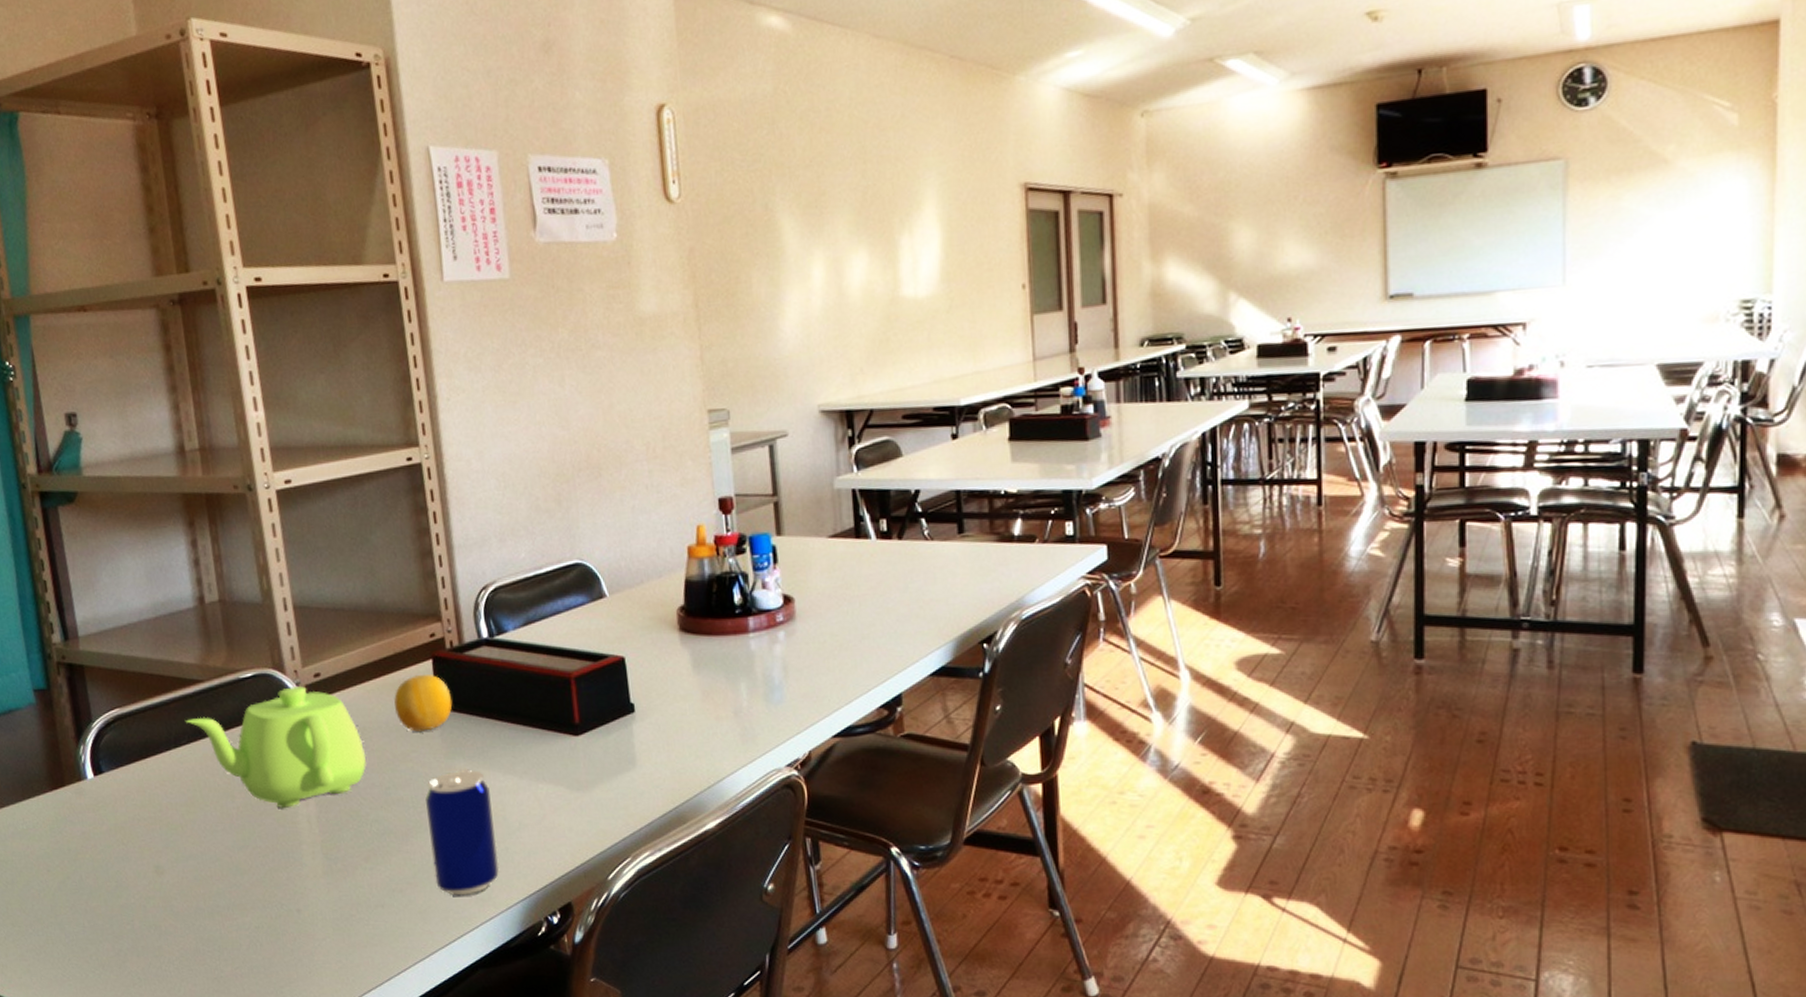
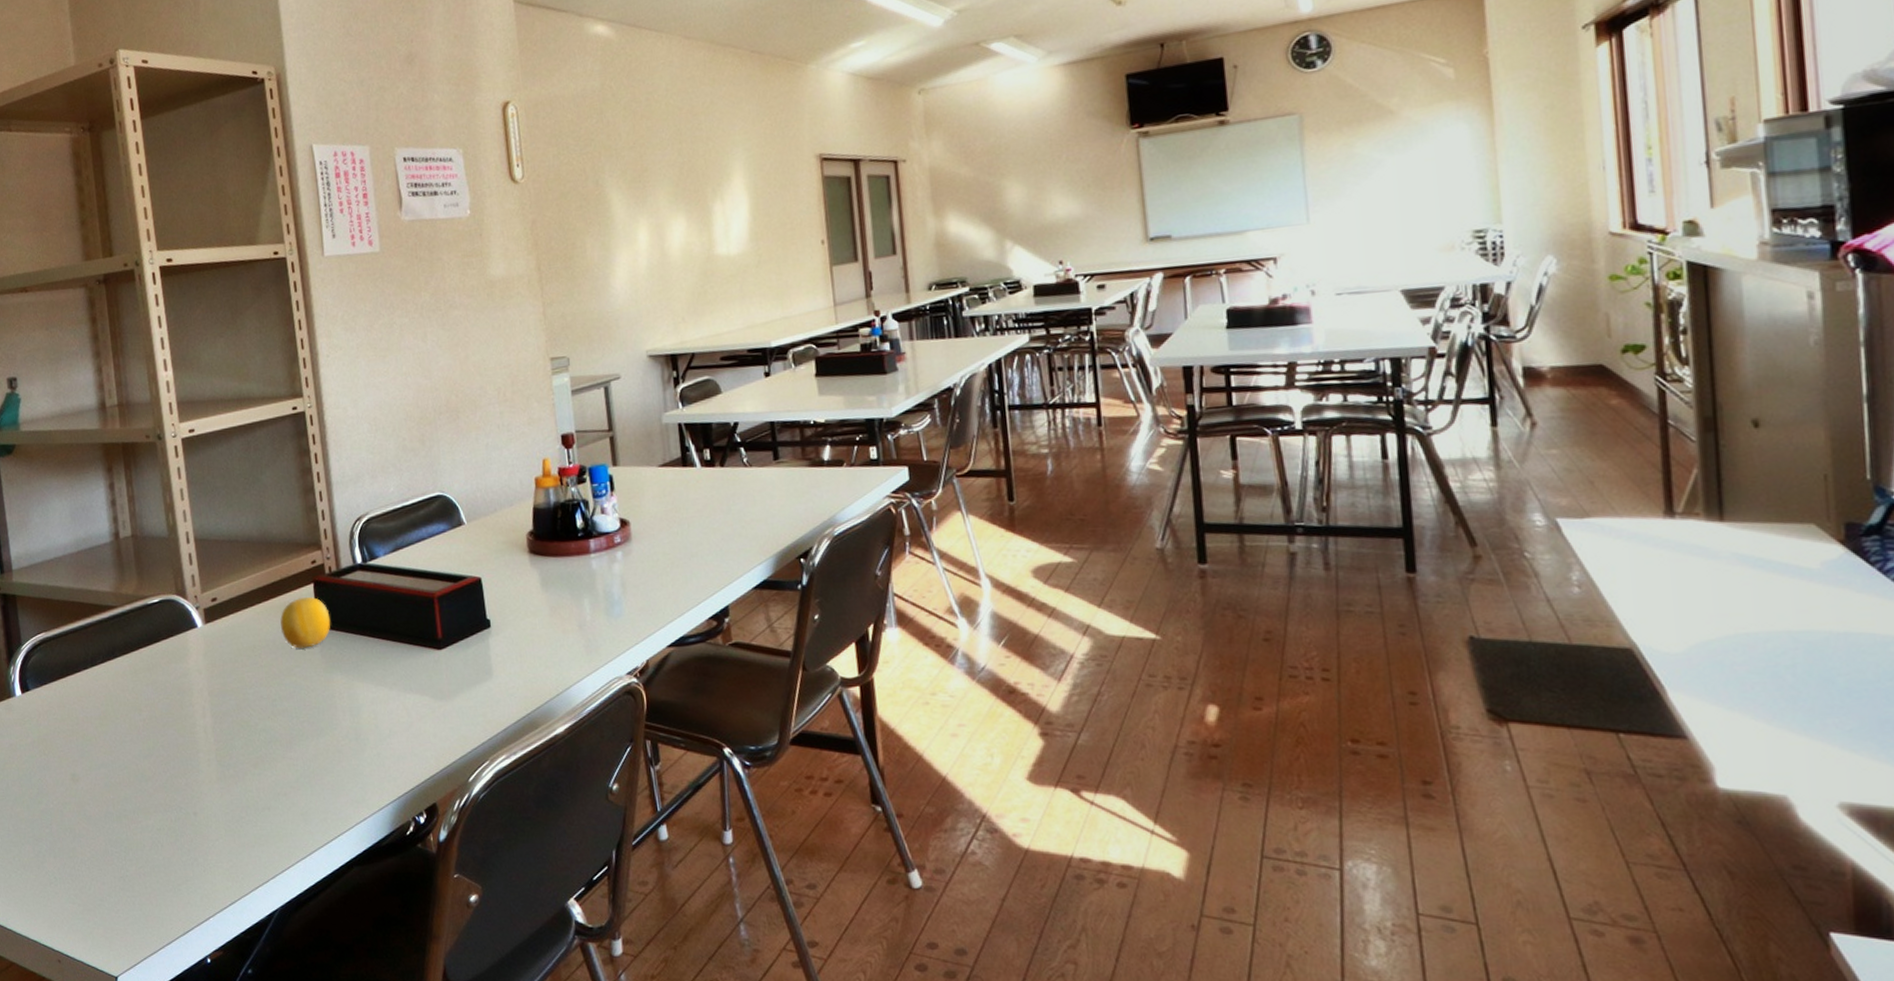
teapot: present [184,686,367,809] -> none [100,610,257,721]
beer can: present [425,768,500,896] -> none [307,680,372,799]

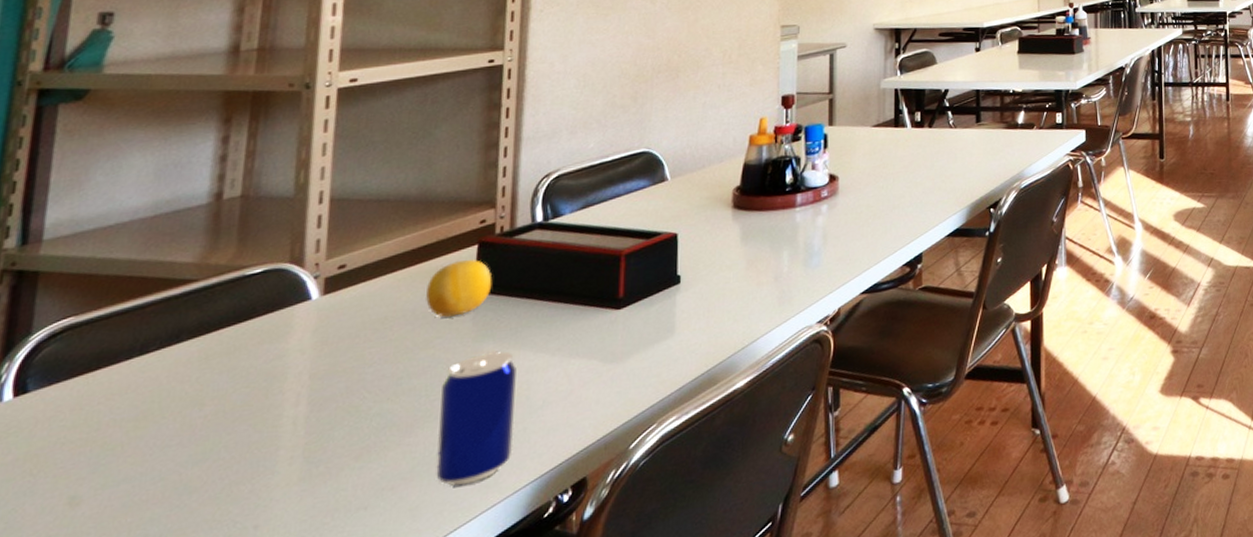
beer can: none [307,680,372,799] -> present [436,350,517,486]

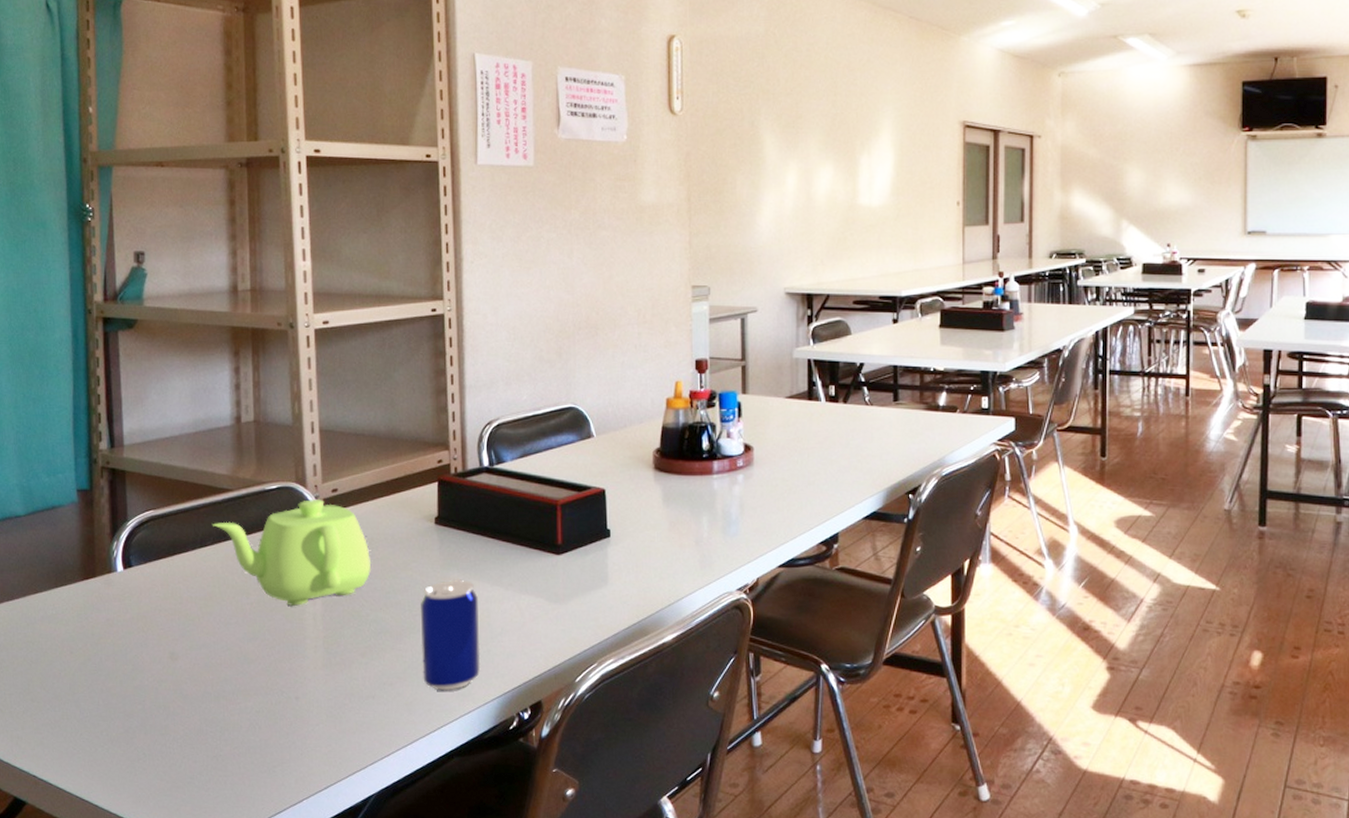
teapot: none [160,279,382,413] -> present [212,499,372,607]
fruit: present [425,260,493,317] -> none [400,495,452,544]

